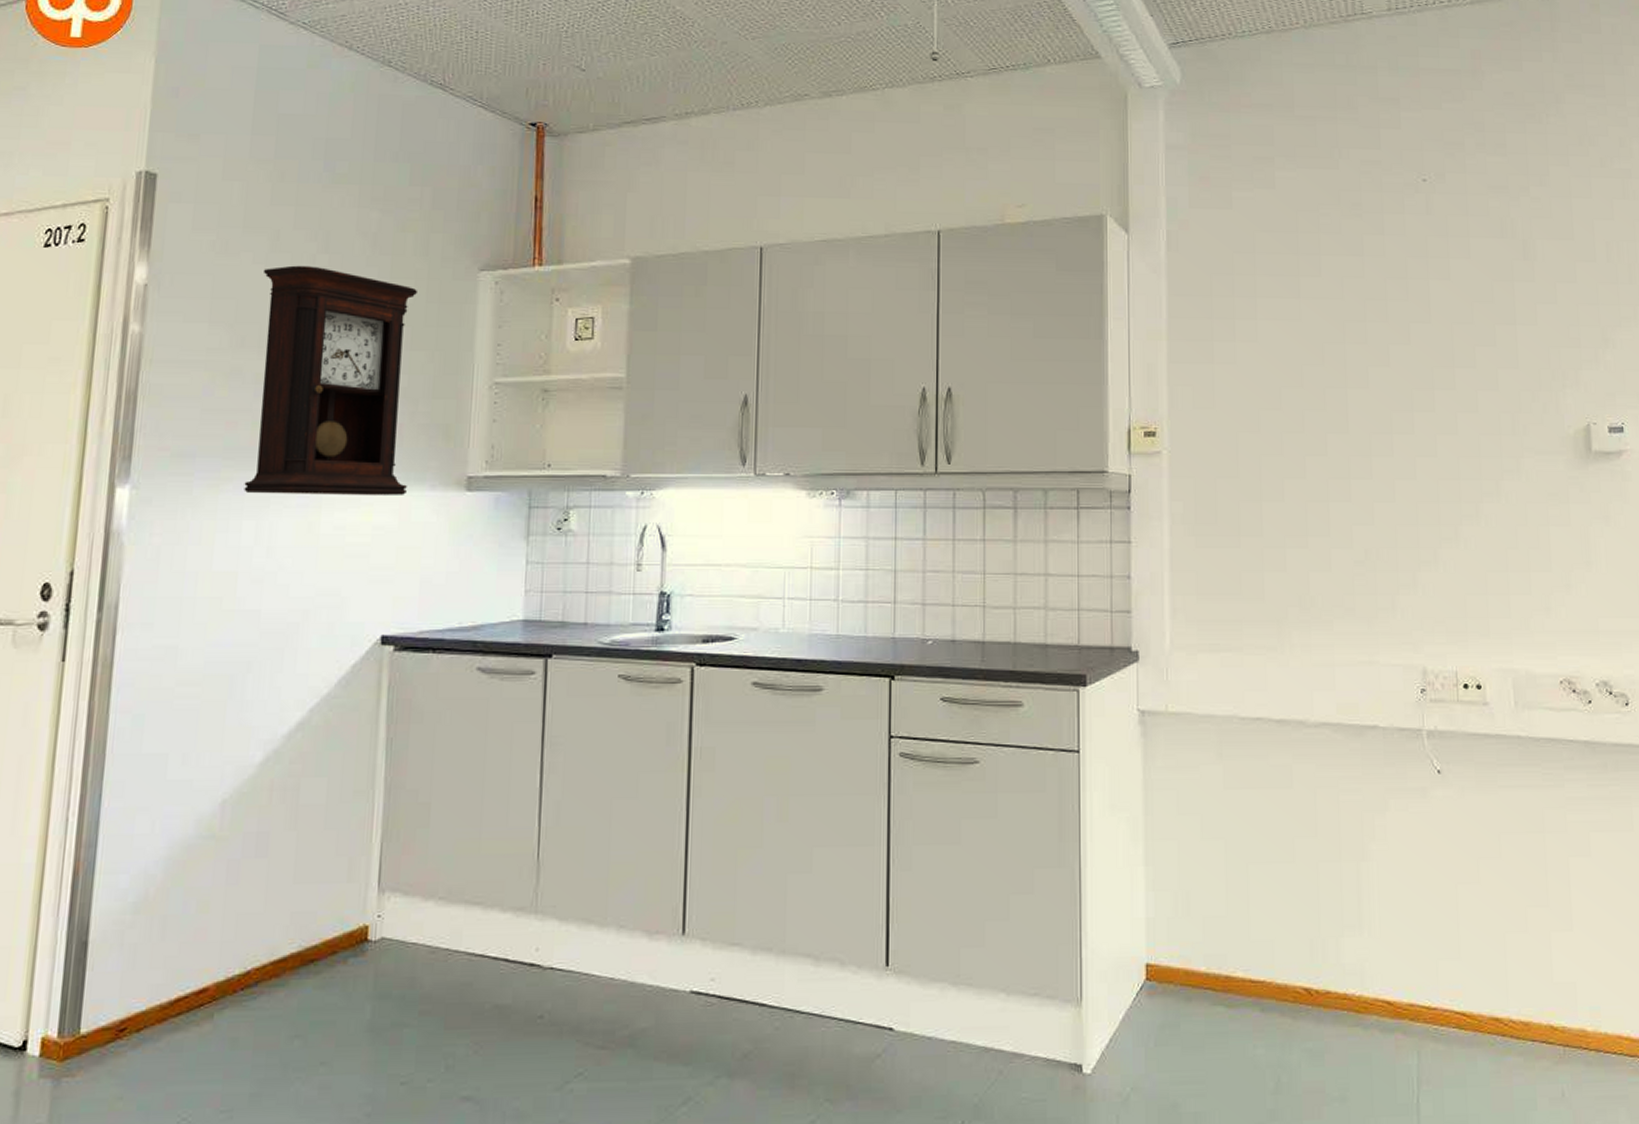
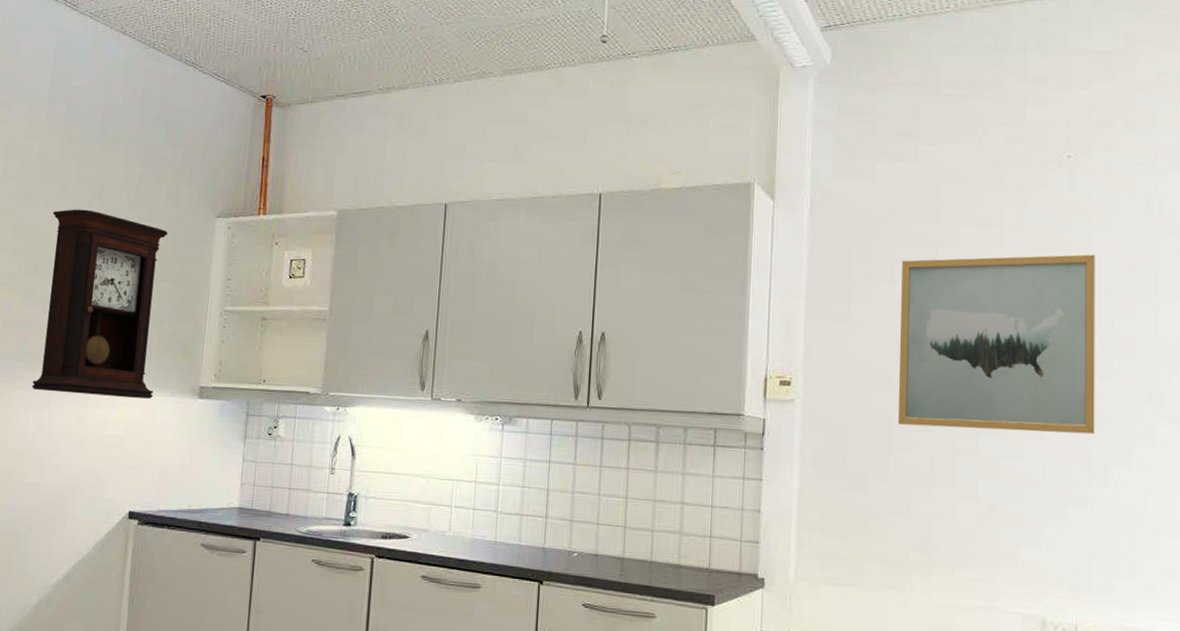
wall art: none [1265,282,1464,472] -> present [897,254,1095,435]

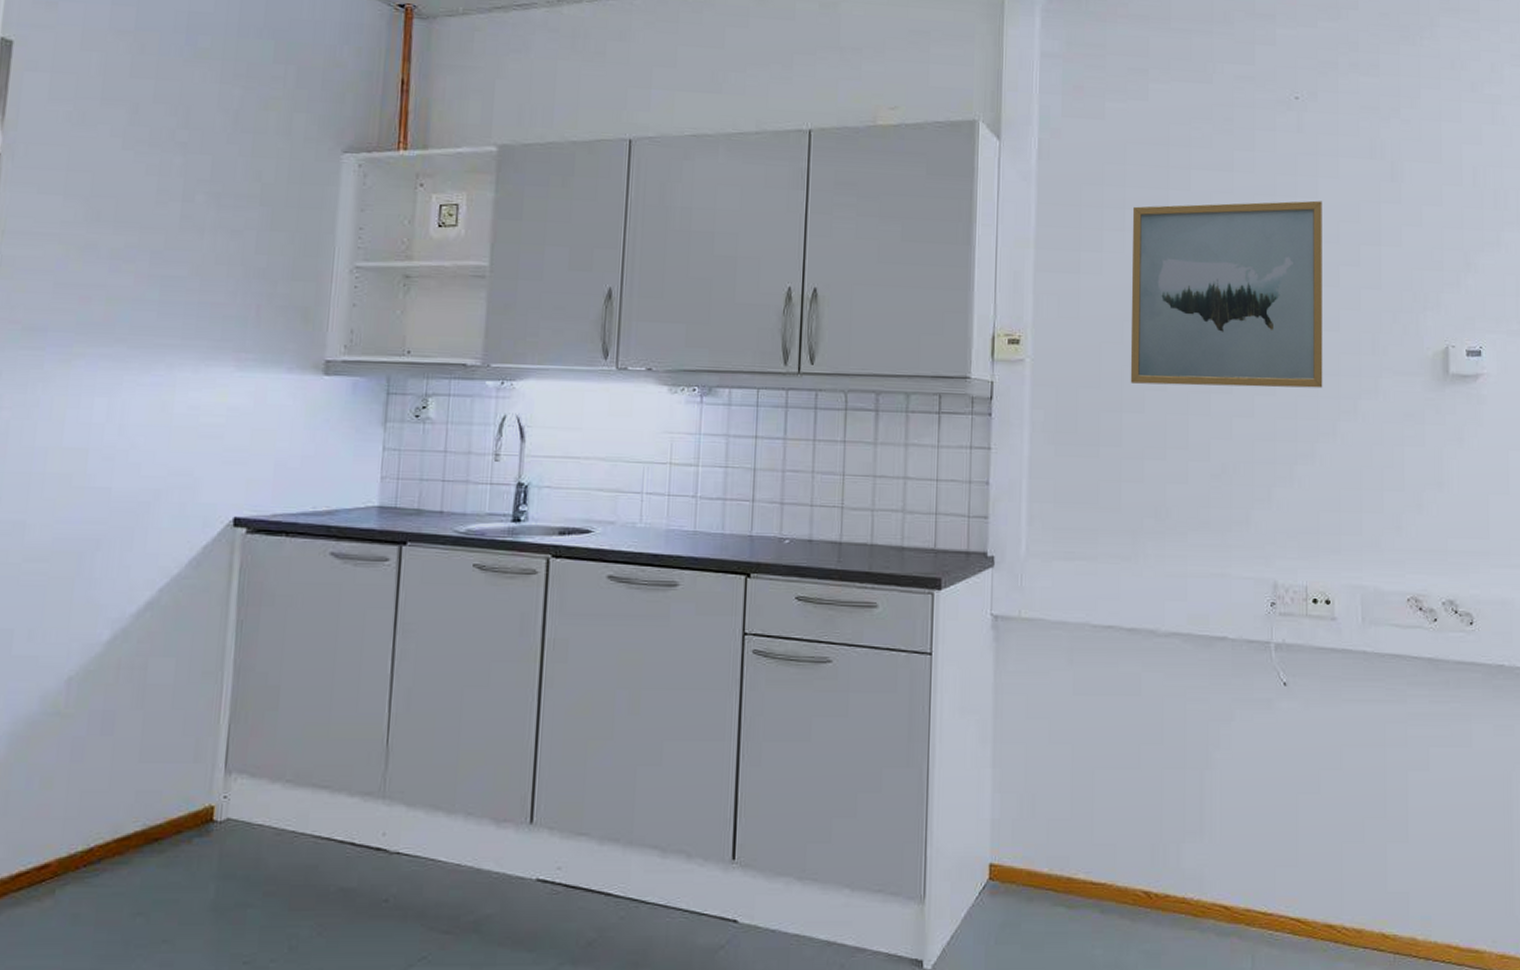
pendulum clock: present [32,209,169,399] -> none [96,140,280,378]

